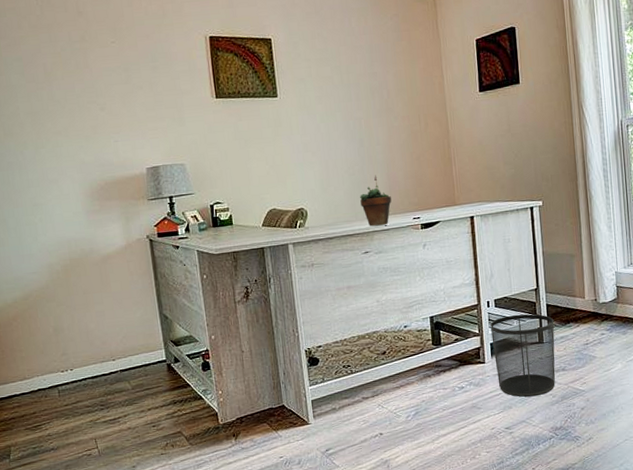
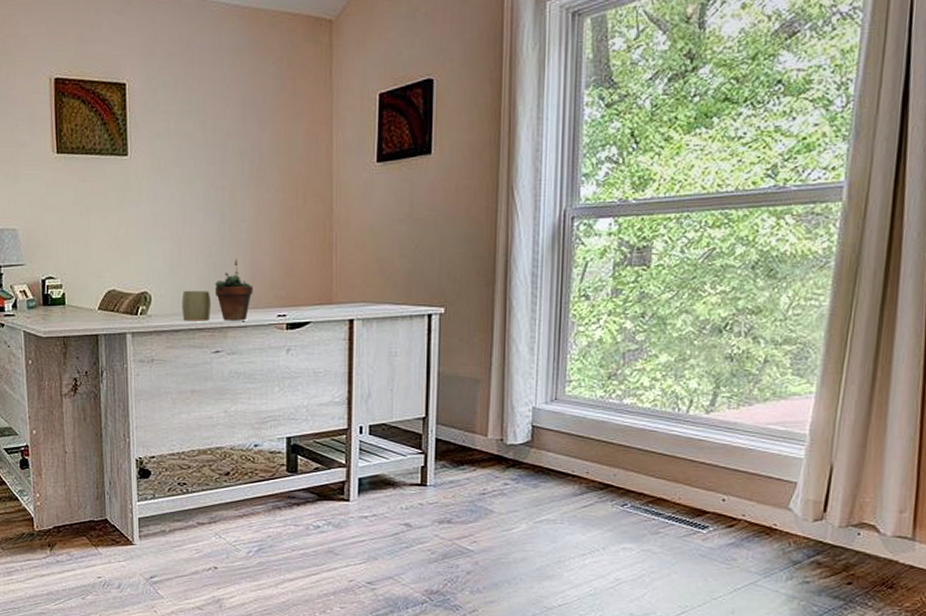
mug: none [333,203,359,230] -> present [181,290,212,322]
waste bin: present [490,314,556,397] -> none [361,446,444,550]

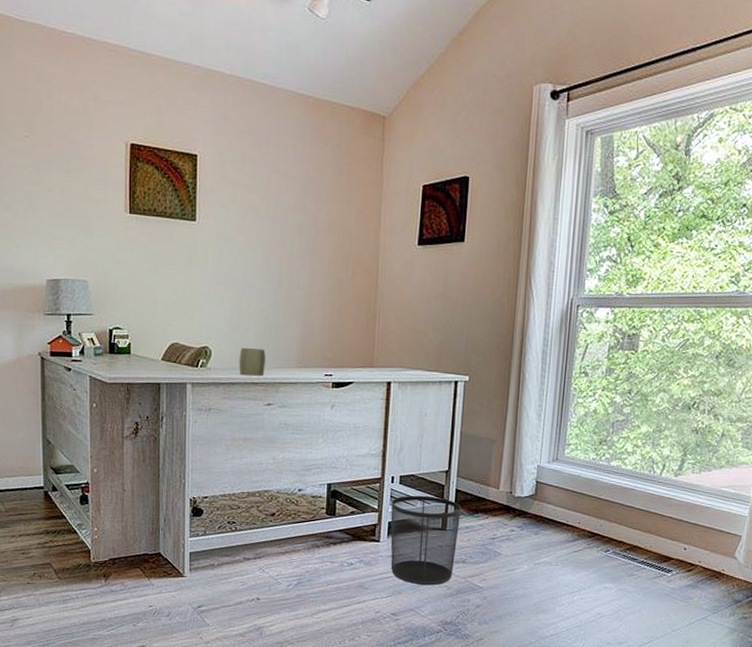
succulent plant: present [215,258,253,321] -> none [270,321,304,378]
waste bin: none [361,446,444,550] -> present [390,495,462,586]

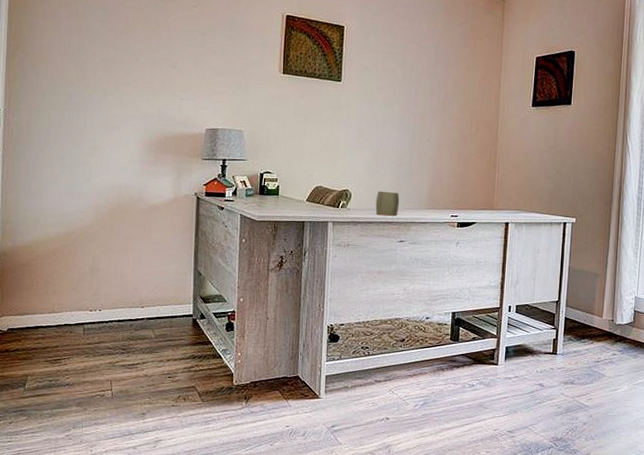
waste bin: present [390,495,462,586] -> none [507,322,570,405]

